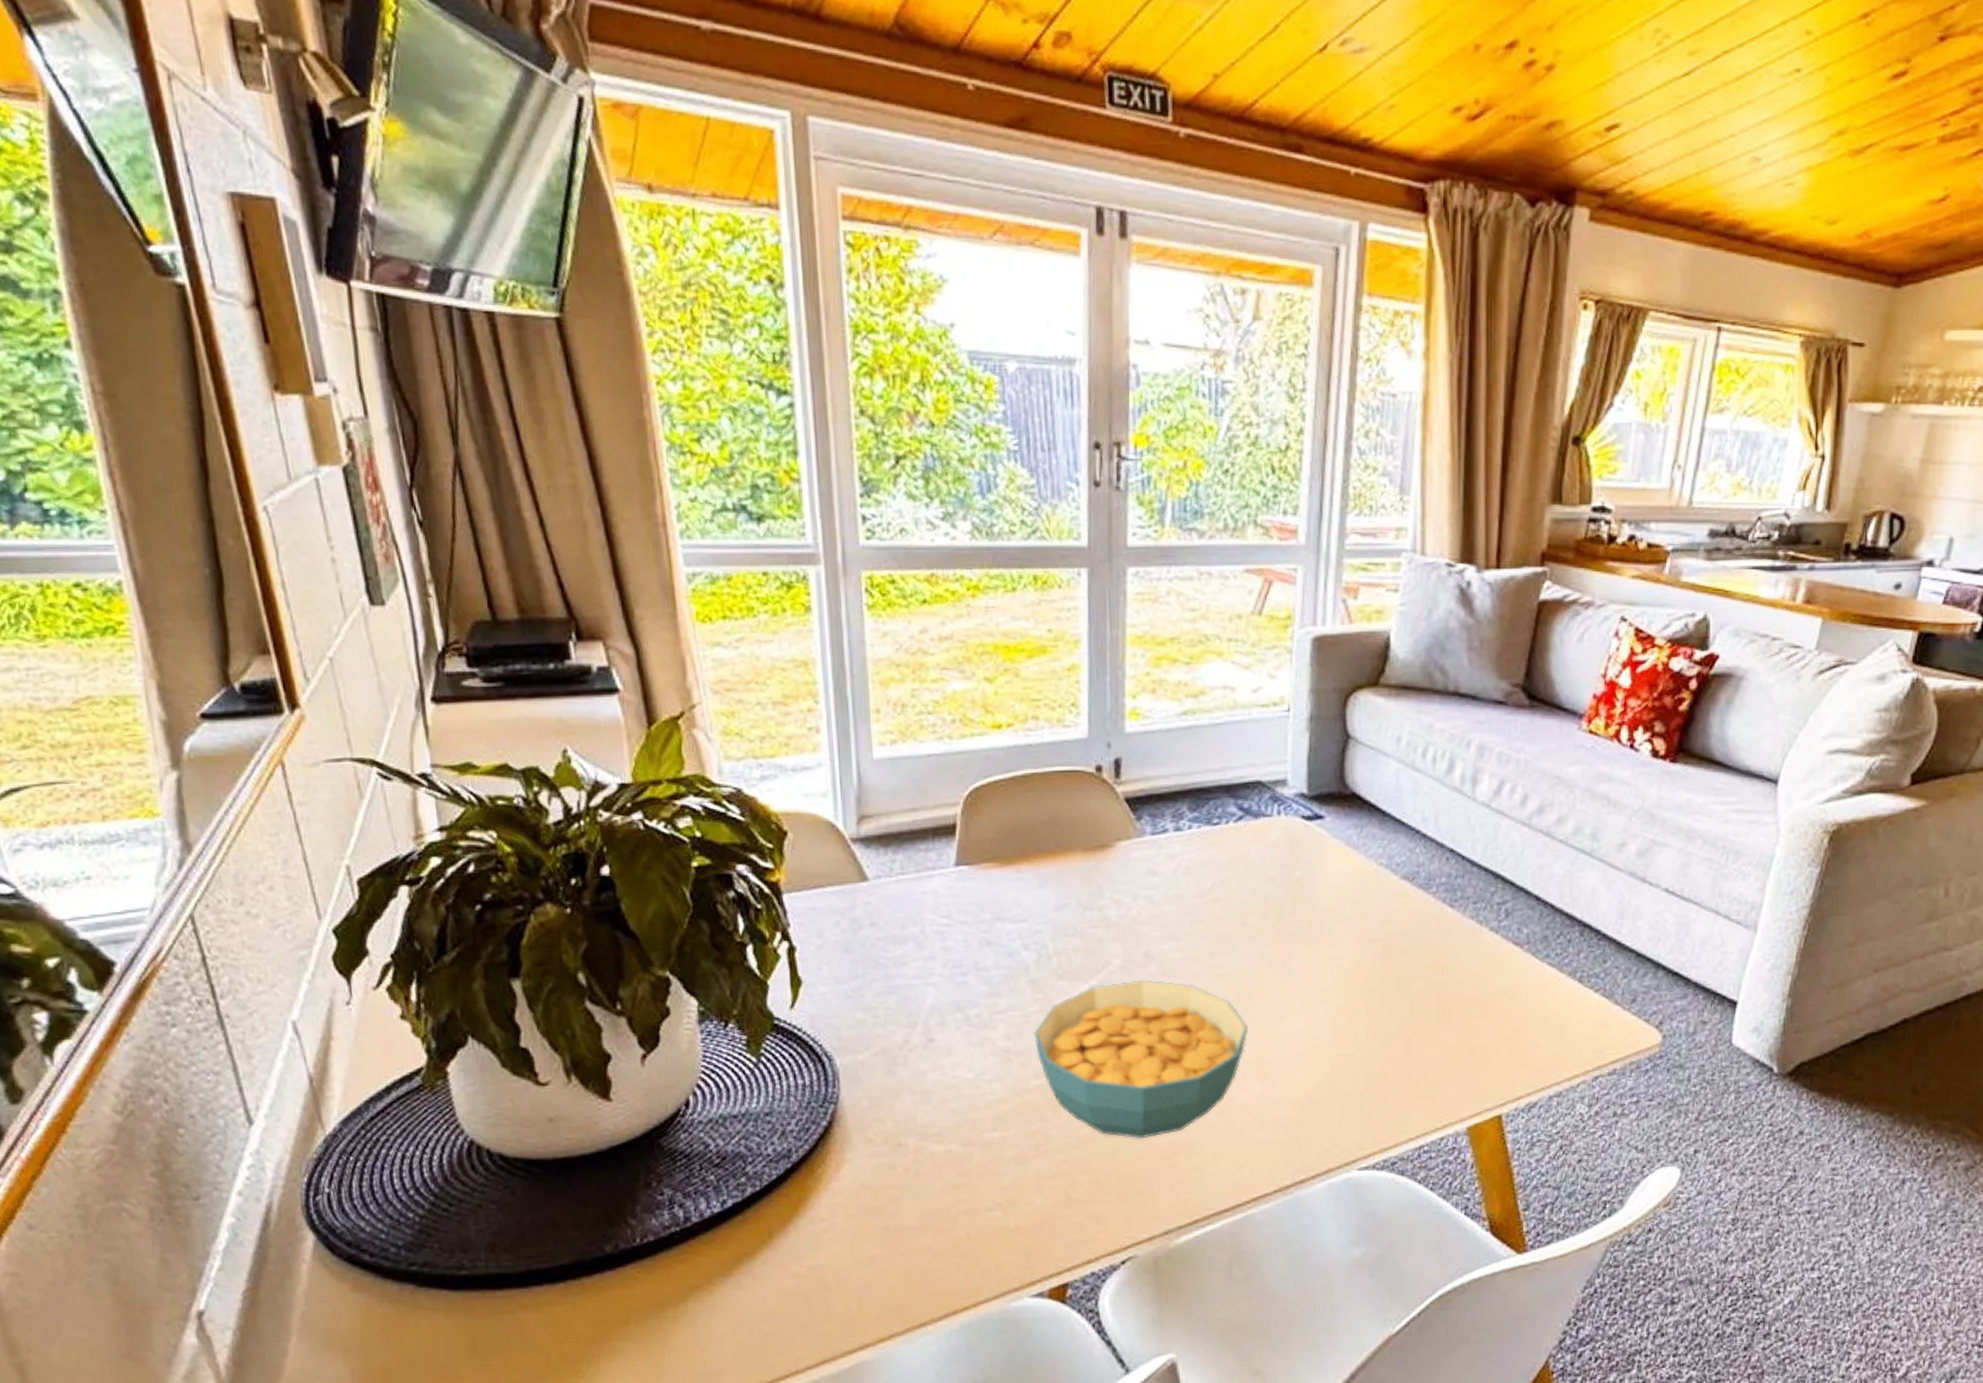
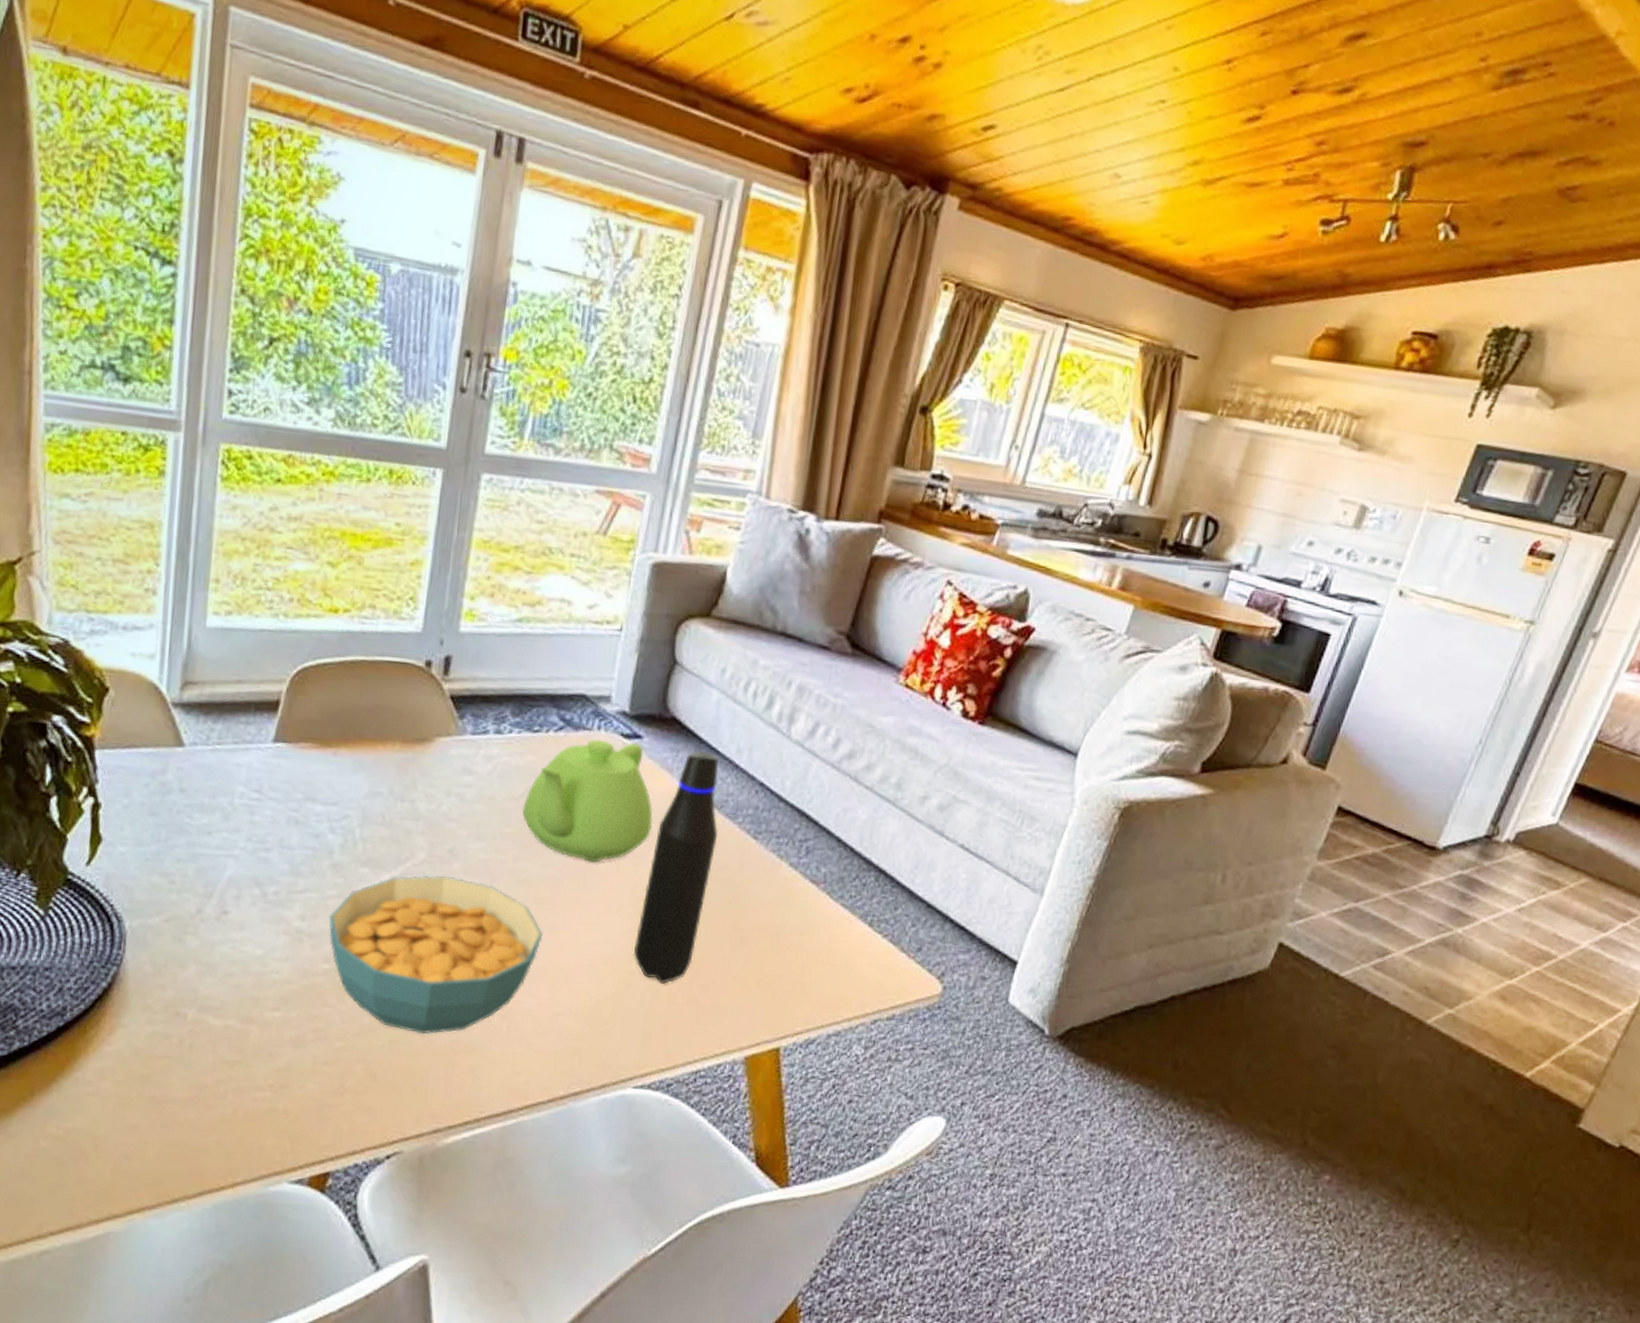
teapot: none [1212,824,1345,950] -> present [522,738,653,863]
water bottle: none [1341,823,1413,1063] -> present [633,750,719,984]

